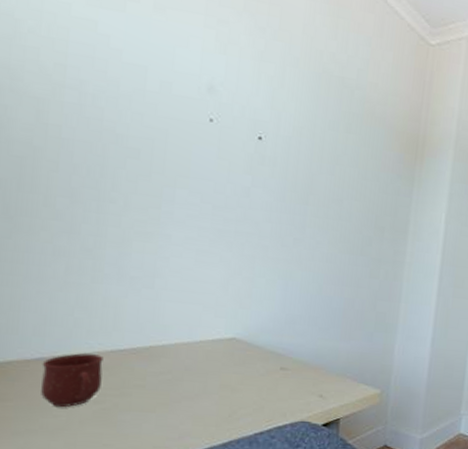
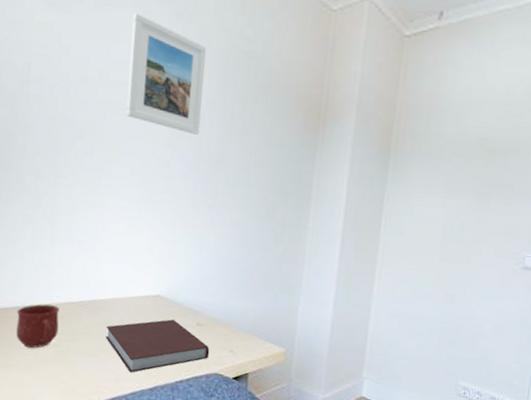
notebook: none [166,364,296,428] -> present [105,319,210,373]
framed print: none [195,21,294,162] -> present [126,12,207,135]

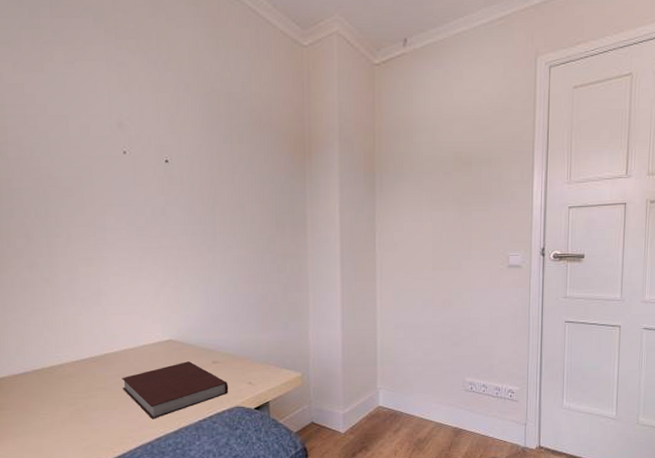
mug: present [16,304,60,349] -> none [26,365,73,412]
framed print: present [126,12,207,135] -> none [106,65,190,179]

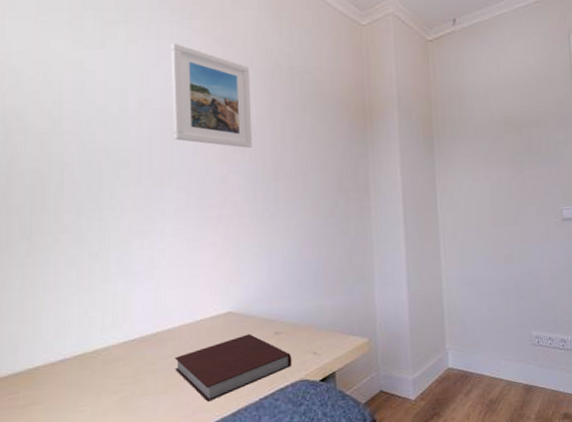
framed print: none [106,65,190,179] -> present [170,43,253,148]

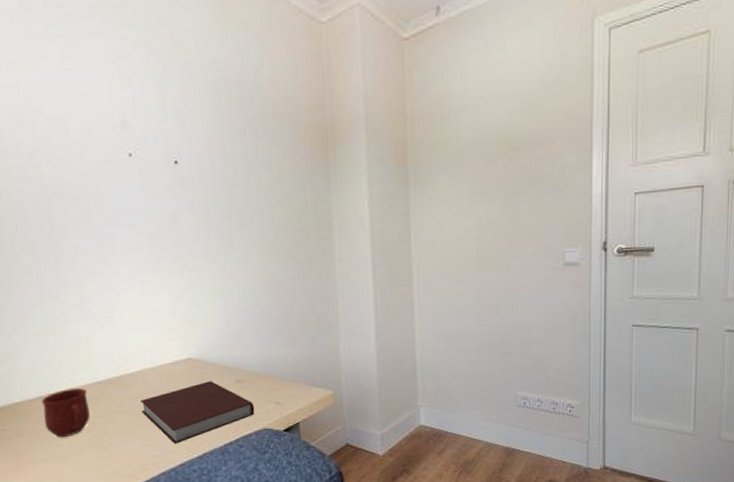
mug: none [65,348,118,403] -> present [41,388,90,438]
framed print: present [170,43,253,148] -> none [105,58,202,182]

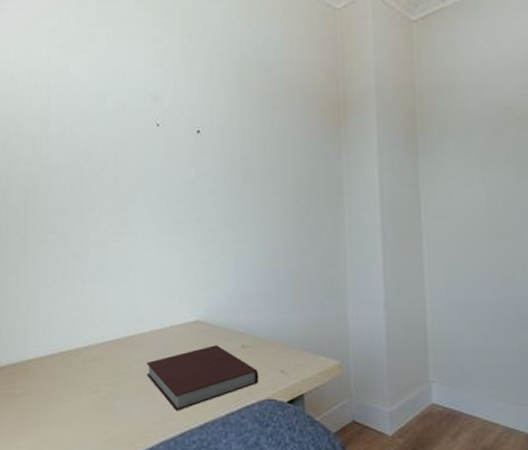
mug: present [41,388,90,438] -> none [52,348,96,399]

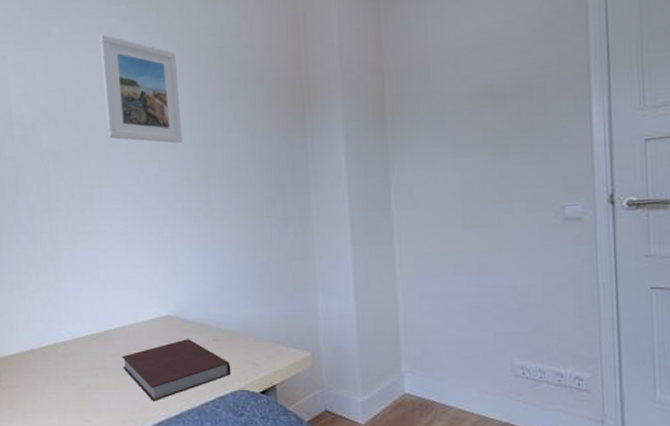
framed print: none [144,42,221,149] -> present [99,34,183,144]

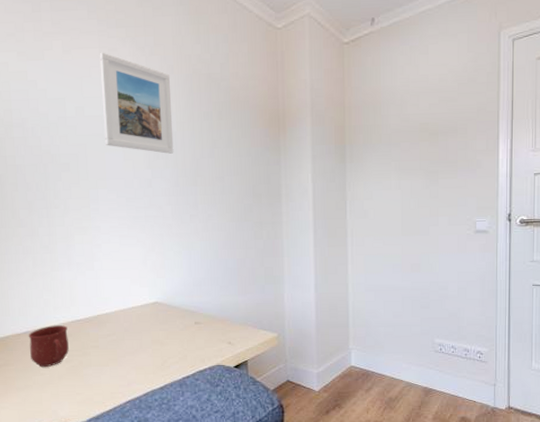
mug: none [33,343,76,390] -> present [28,325,69,368]
notebook: present [122,339,232,402] -> none [113,322,210,376]

